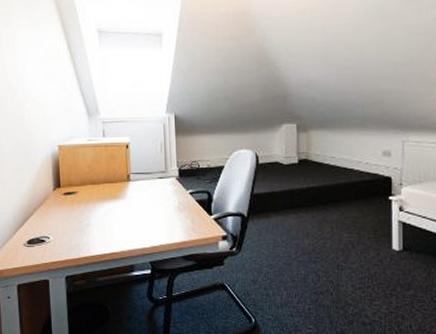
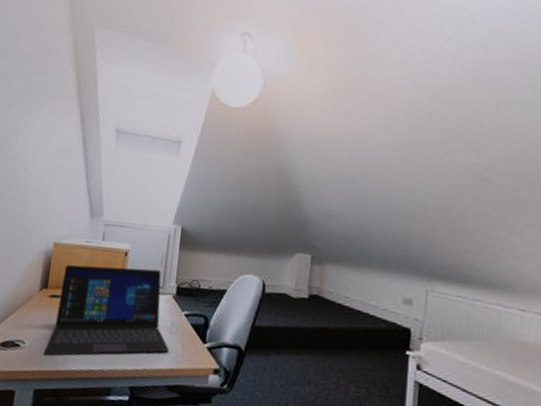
laptop: none [68,157,180,246] -> present [44,264,169,356]

